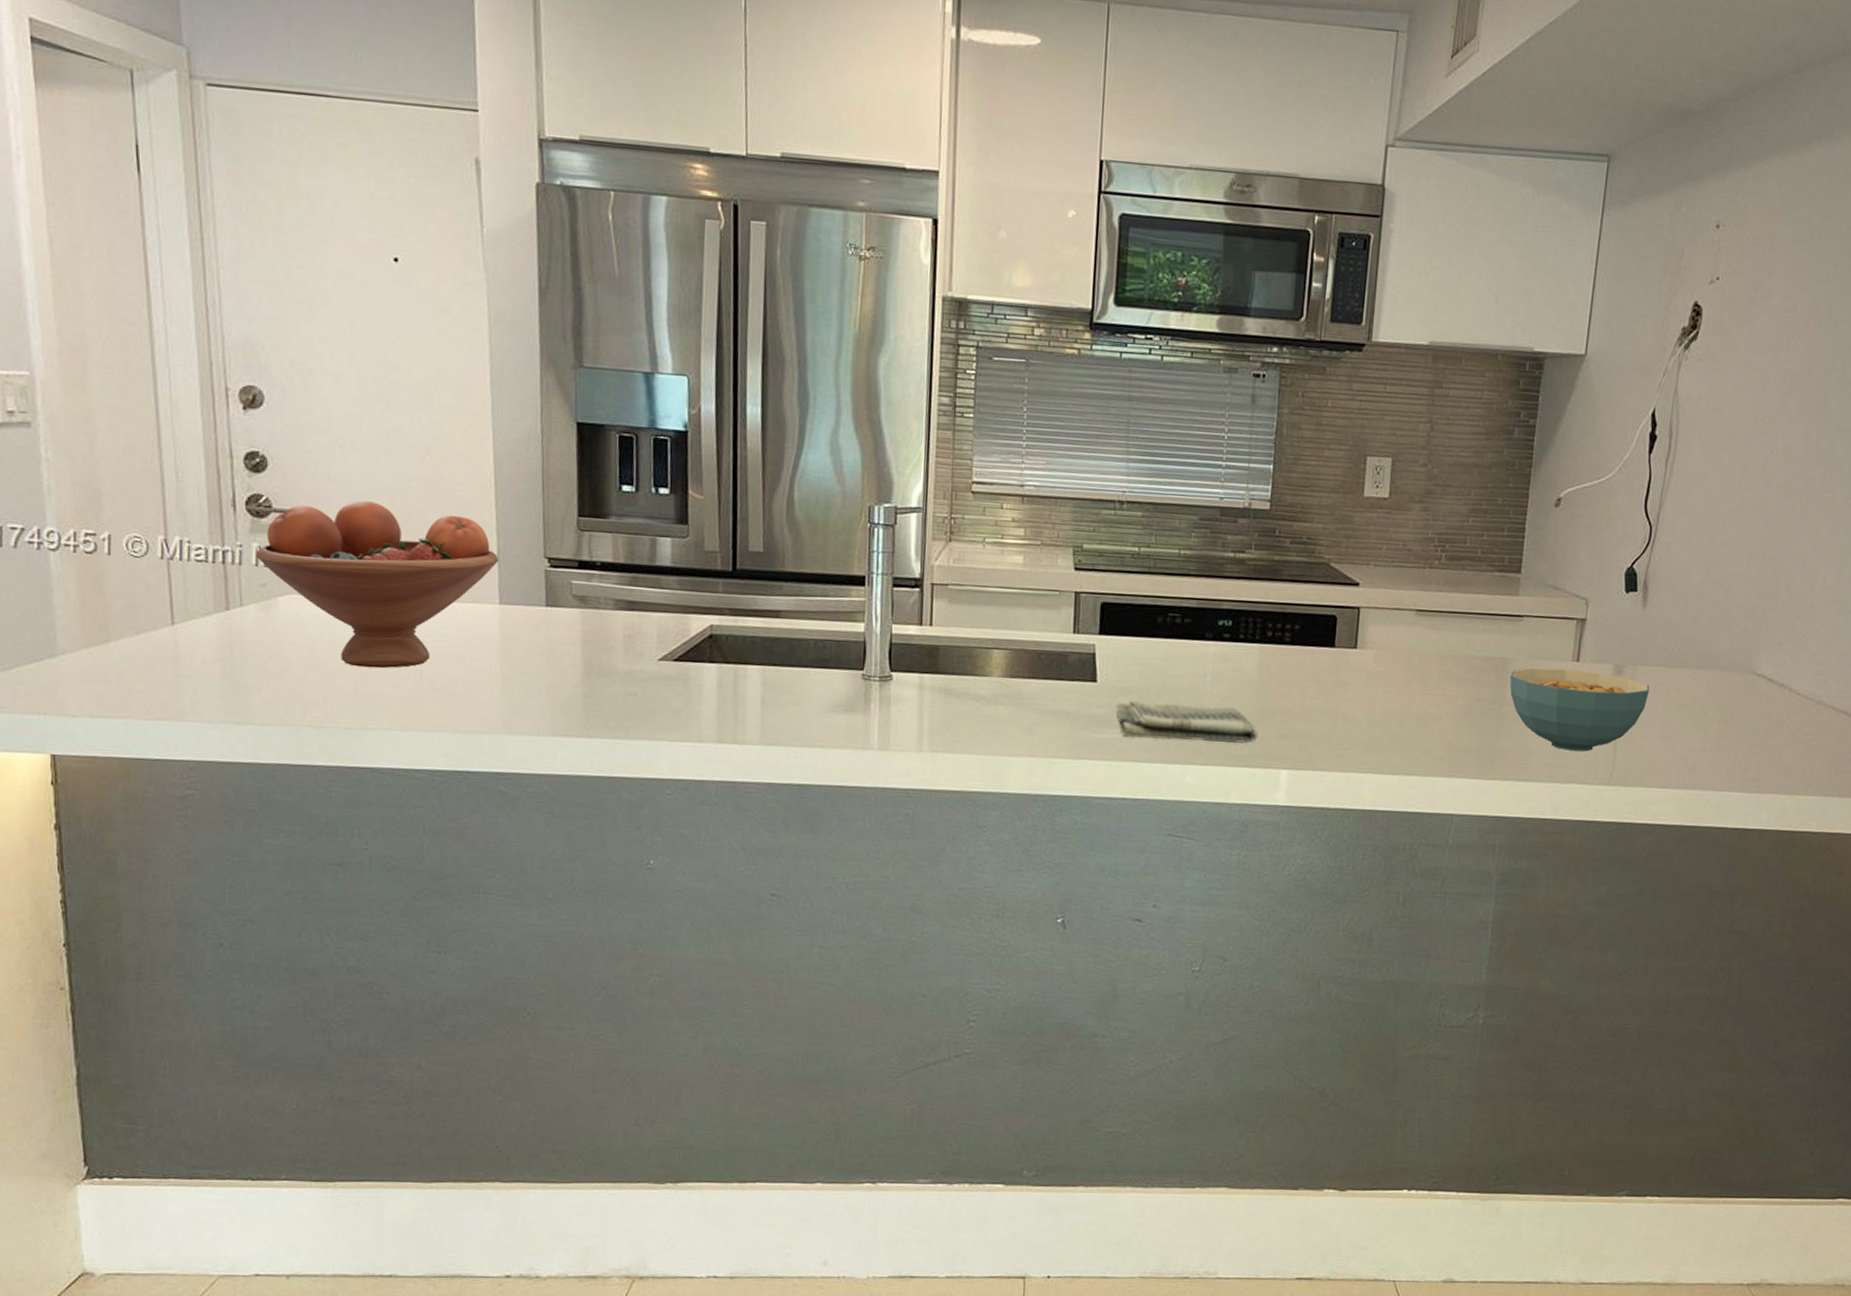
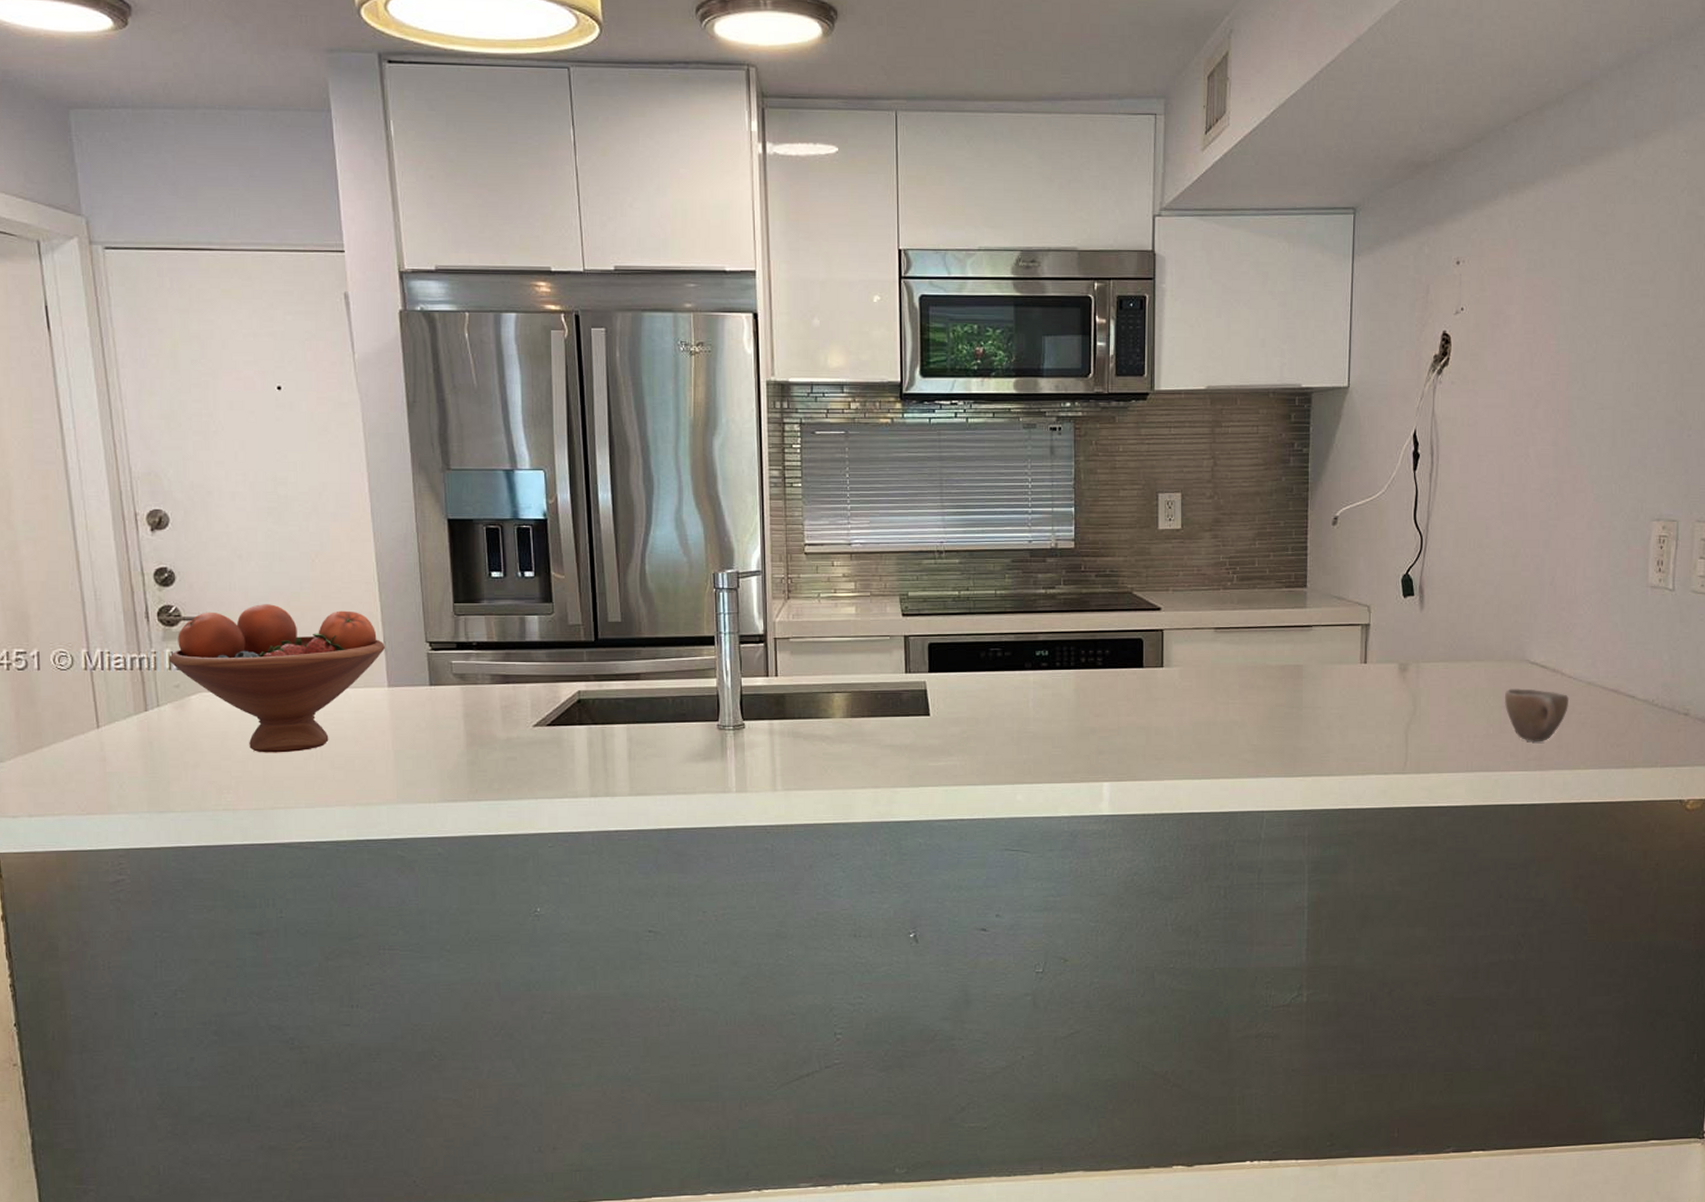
dish towel: present [1116,700,1257,743] -> none [949,729,1079,764]
cereal bowl: present [1510,668,1650,752] -> none [1305,671,1433,745]
cup: none [1725,701,1796,762] -> present [1505,688,1570,741]

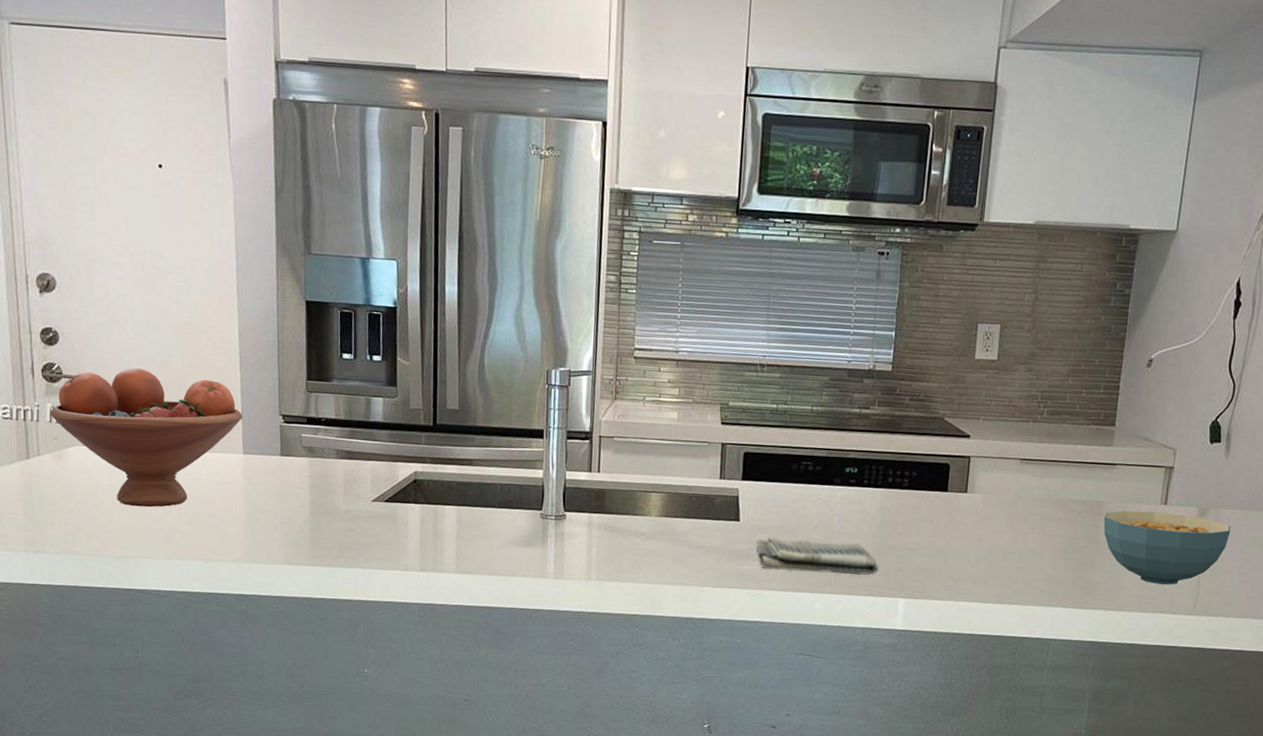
dish towel: none [949,729,1079,764] -> present [756,537,879,575]
cereal bowl: none [1305,671,1433,745] -> present [1103,510,1231,585]

